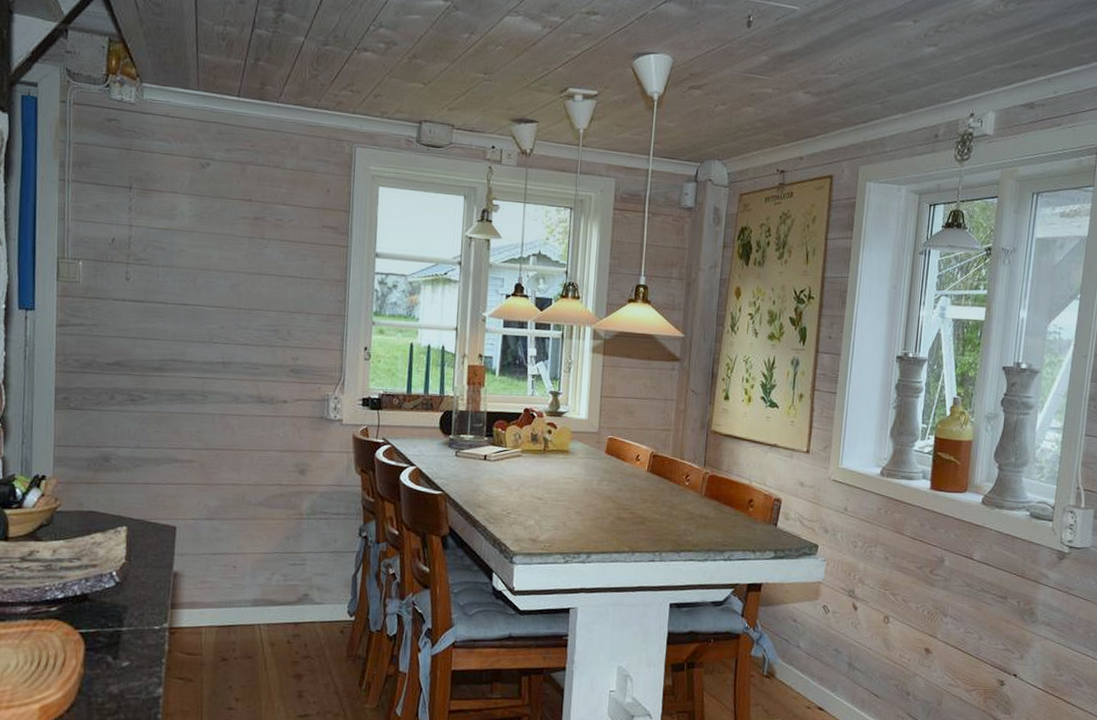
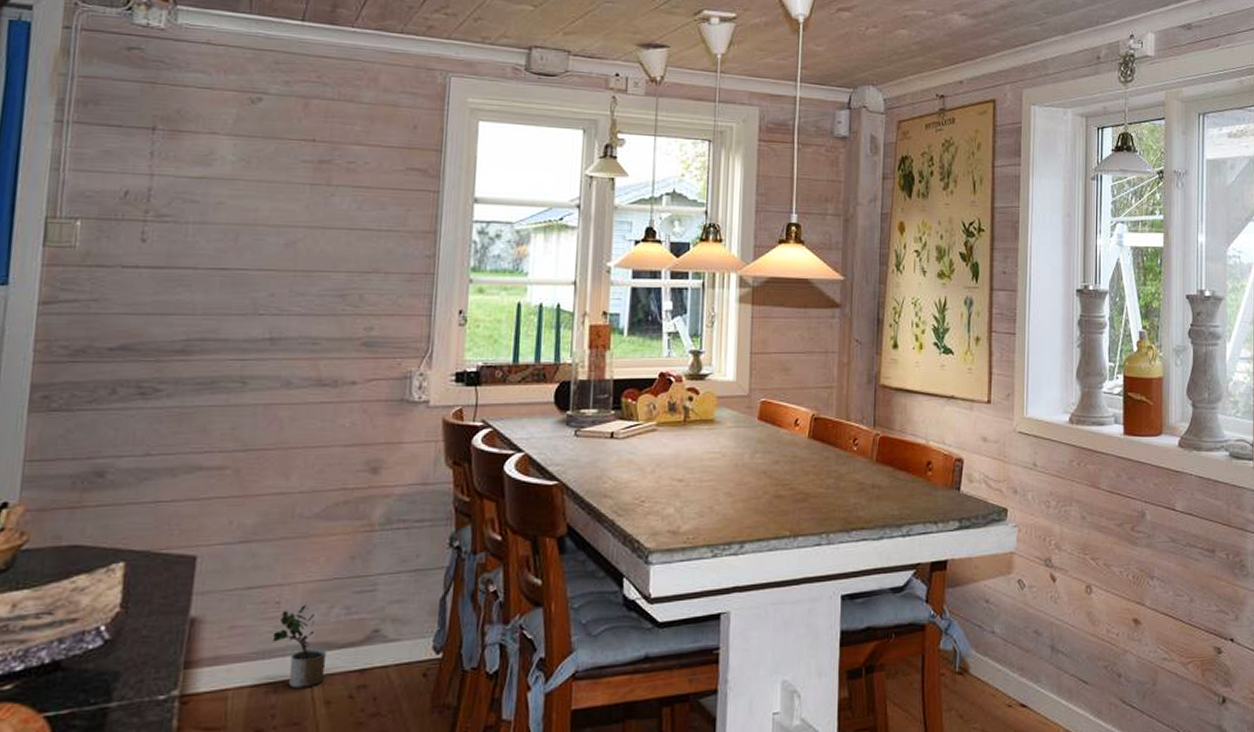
potted plant: none [231,570,271,632] -> present [272,605,327,689]

